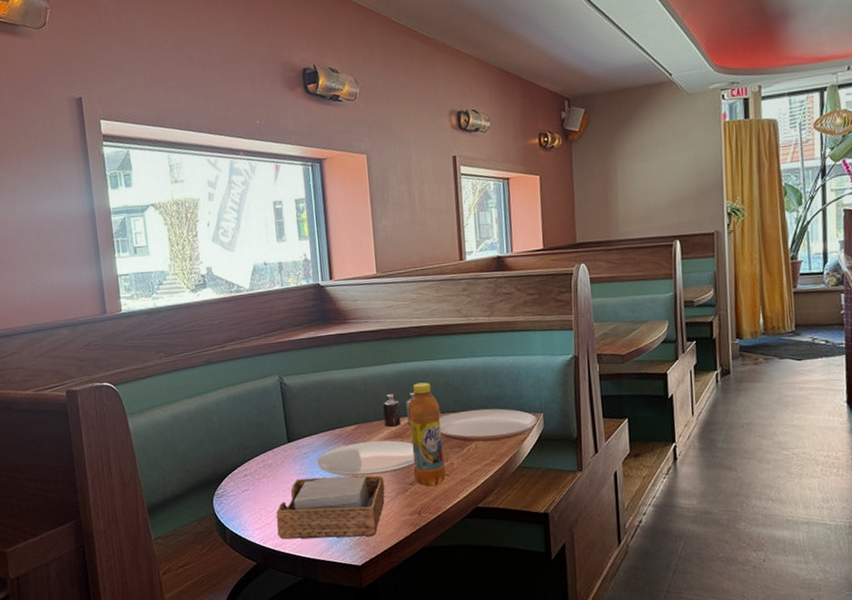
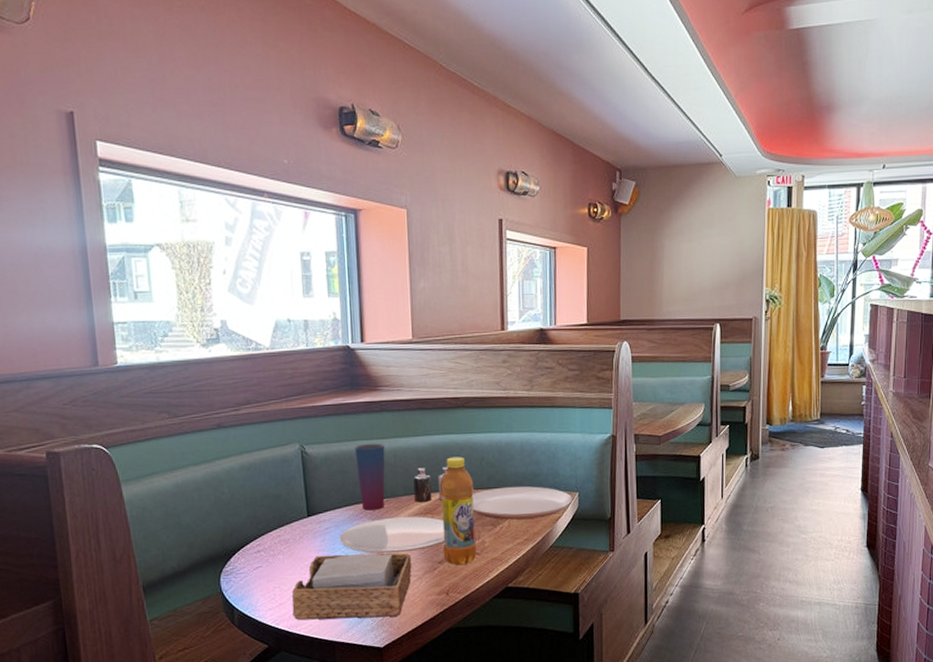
cup: none [328,372,358,436] -> present [355,442,385,511]

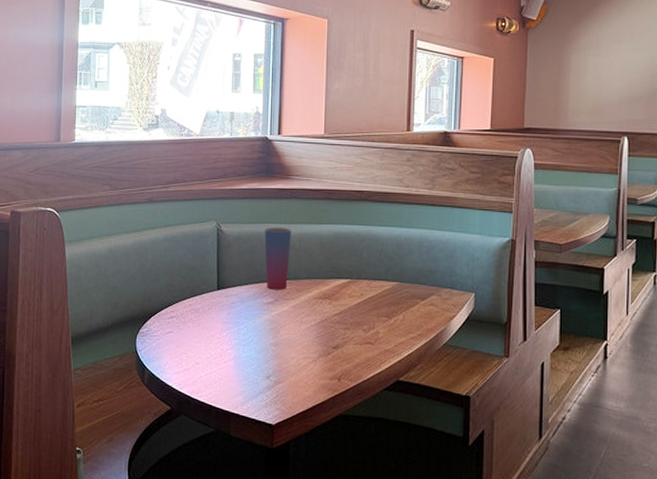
napkin holder: present [292,552,412,621] -> none [195,327,308,397]
plate: present [339,516,445,554] -> none [243,298,341,334]
candle: present [413,466,448,502] -> none [315,254,348,288]
bottle: present [439,456,477,566] -> none [338,246,372,353]
plate: present [472,486,572,520] -> none [369,280,468,315]

